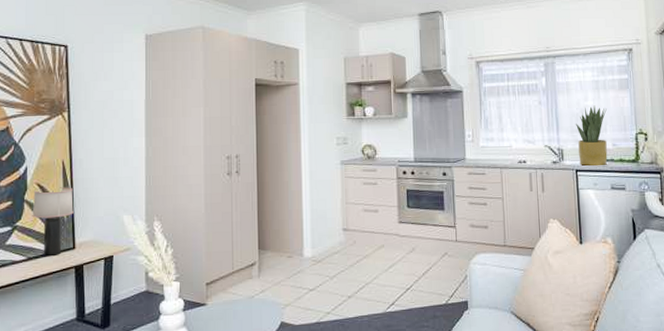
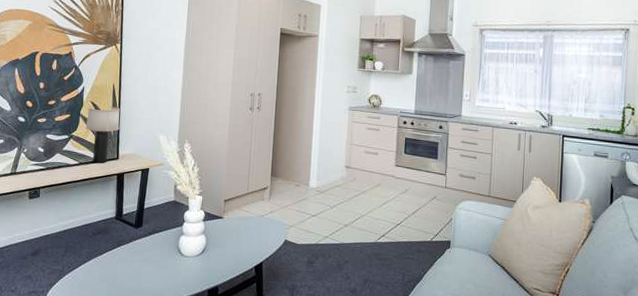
planter: present [575,105,608,167] -> none [566,78,598,134]

